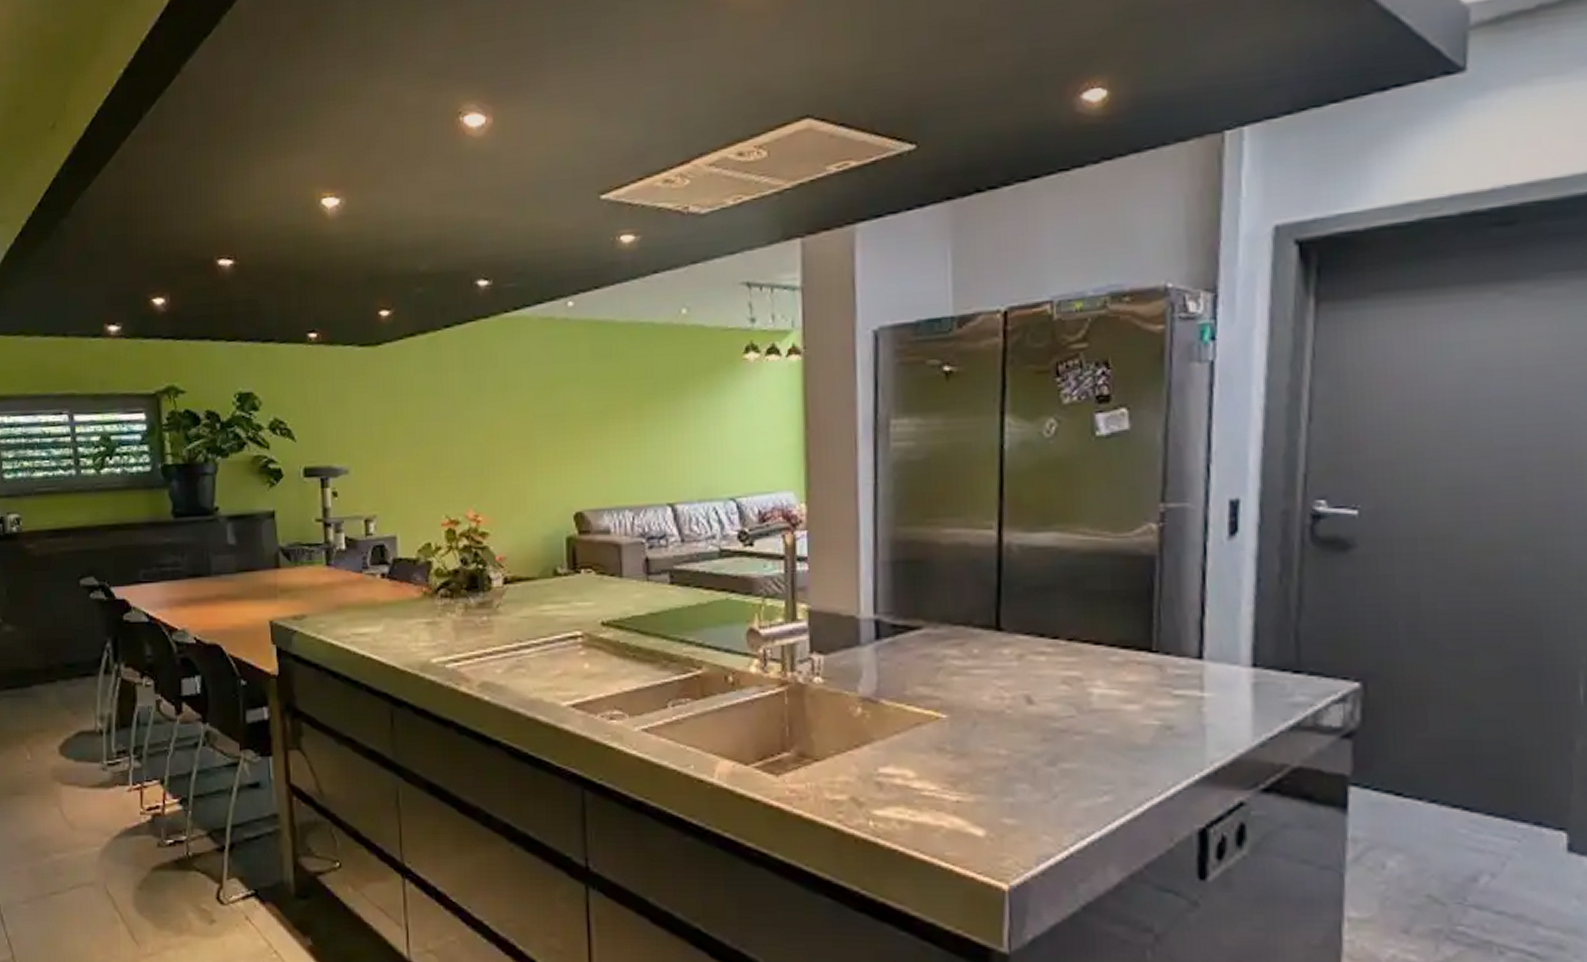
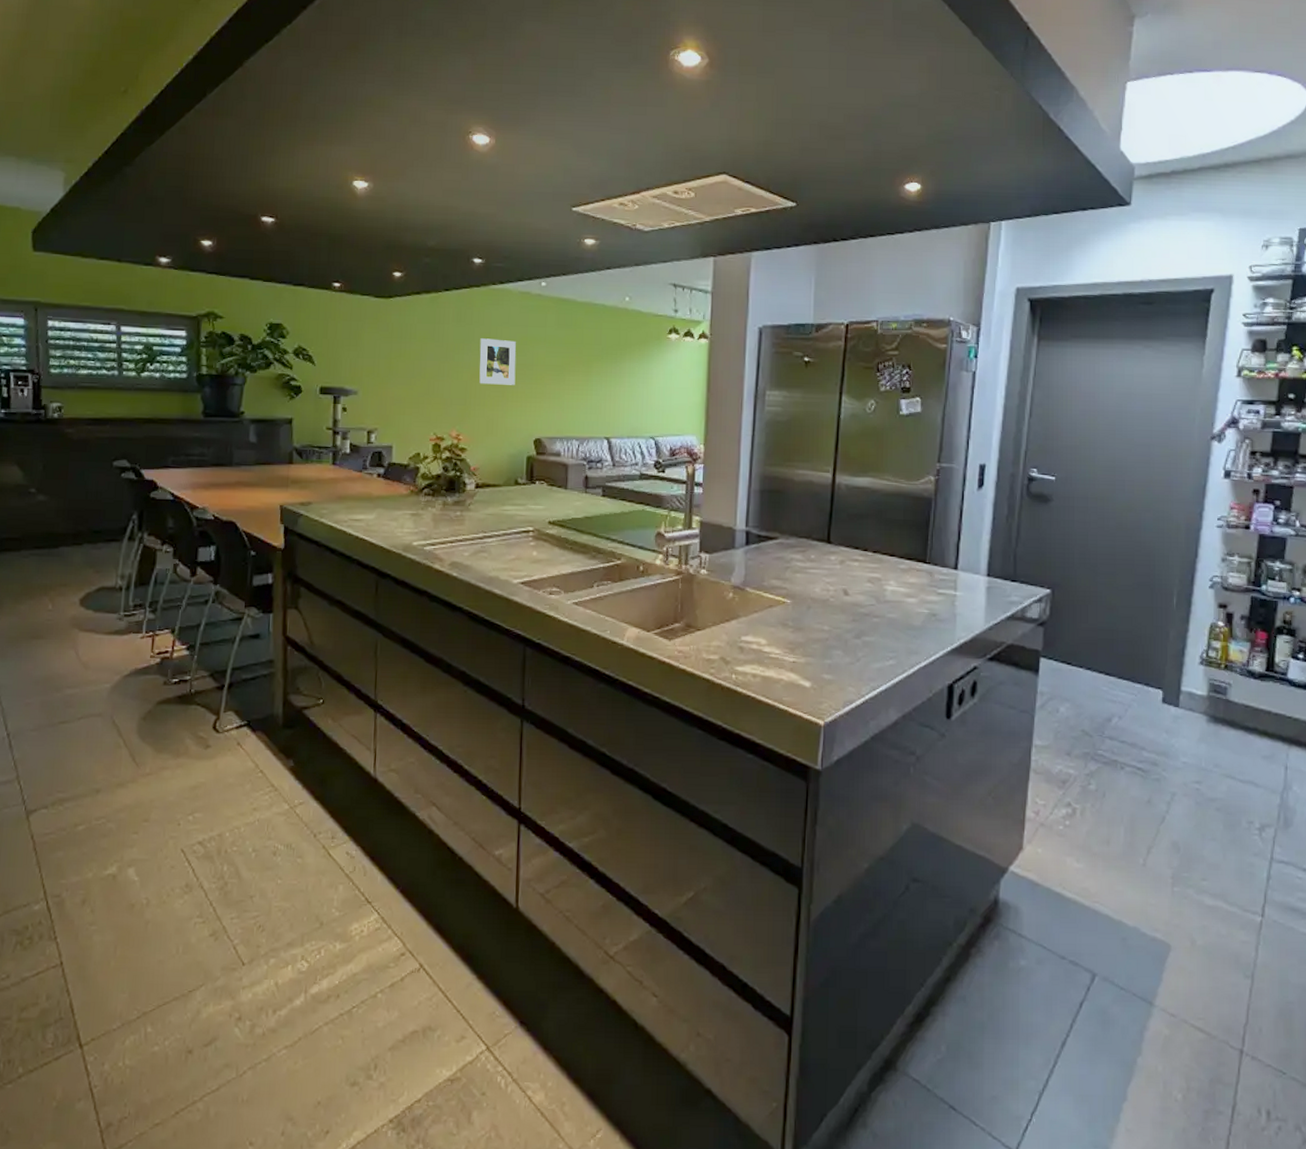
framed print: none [494,384,544,447] -> present [479,338,516,385]

